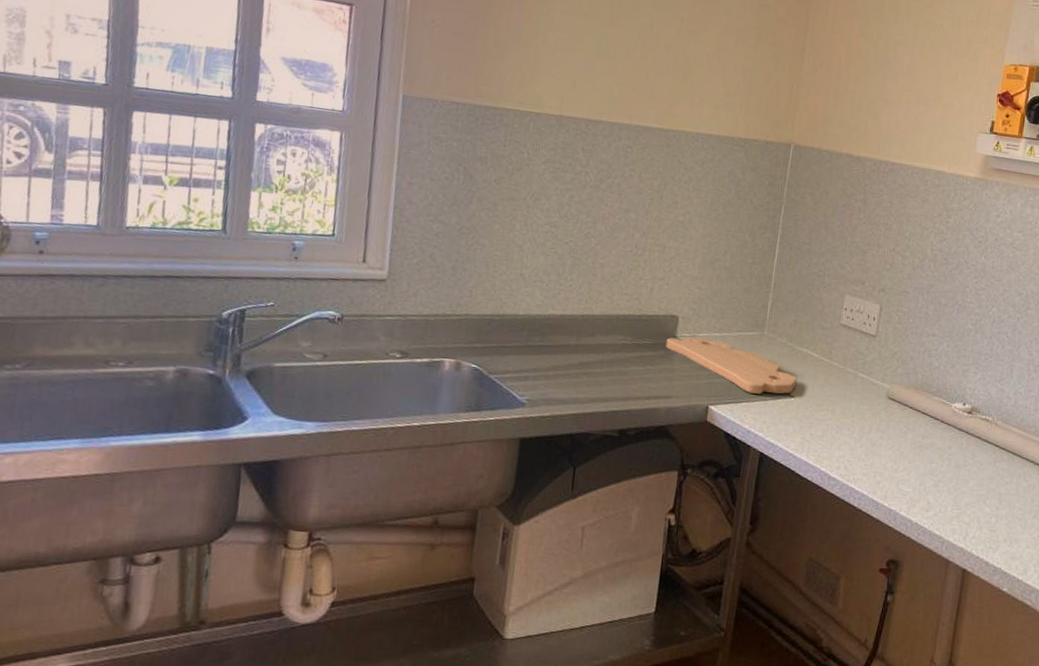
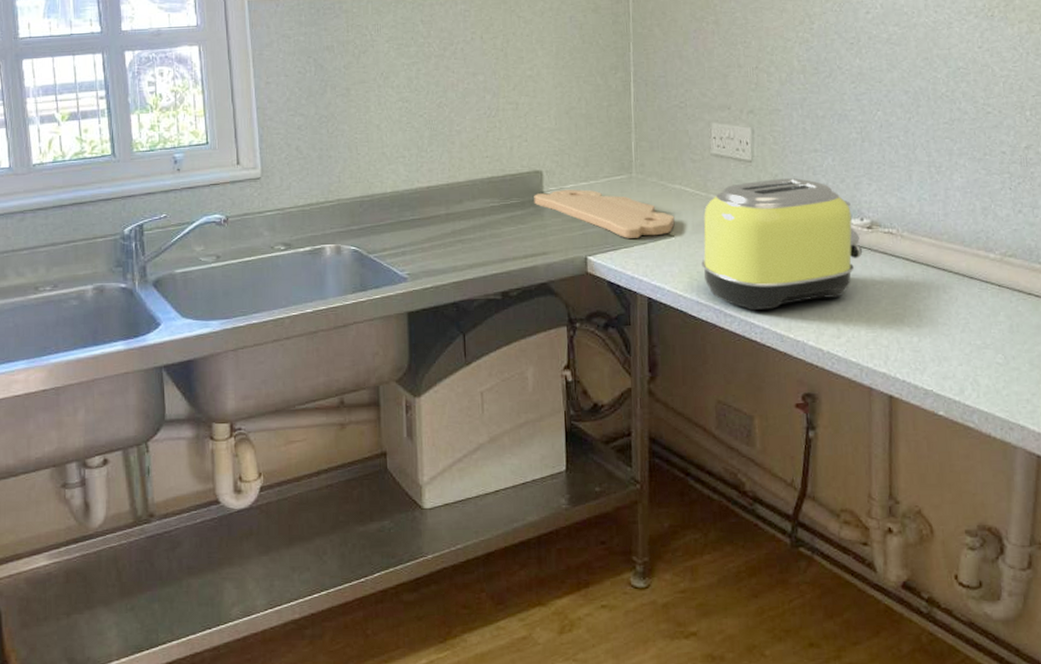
toaster: none [815,355,961,477] -> present [701,178,863,311]

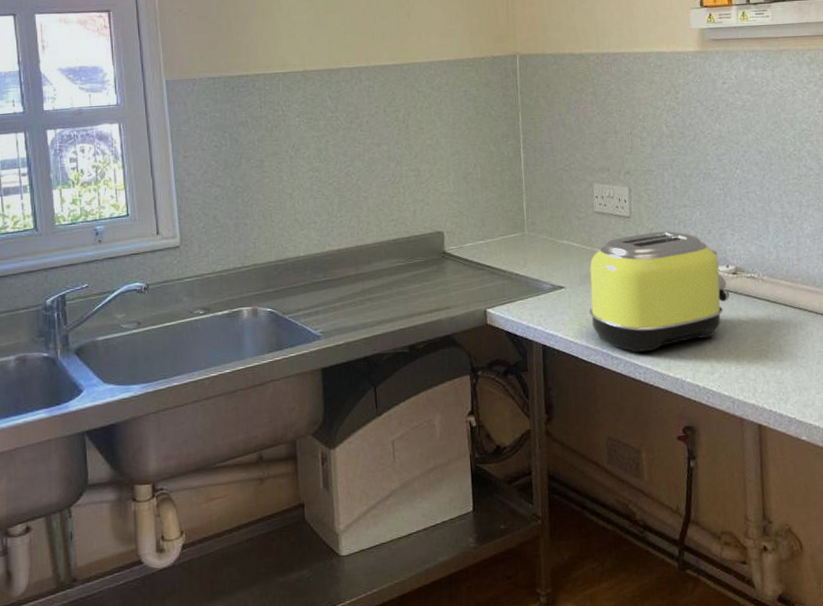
cutting board: present [534,189,675,238] -> none [436,247,564,291]

